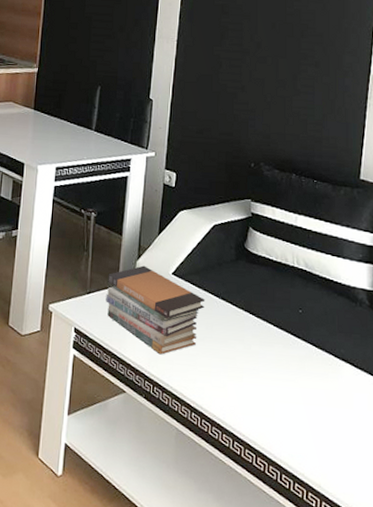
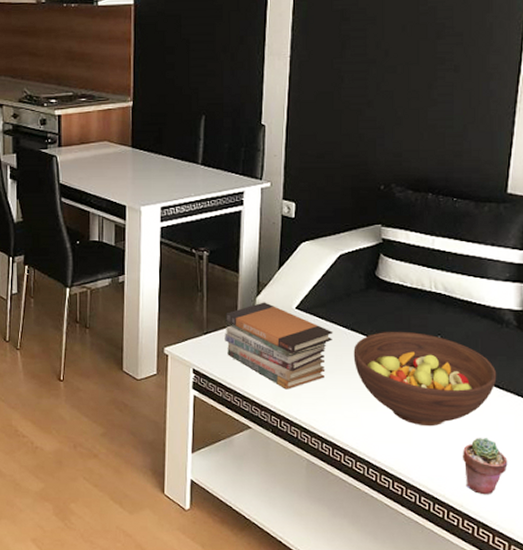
fruit bowl: none [223,303,352,401] -> present [353,332,497,427]
potted succulent: none [321,415,362,476] -> present [463,438,508,495]

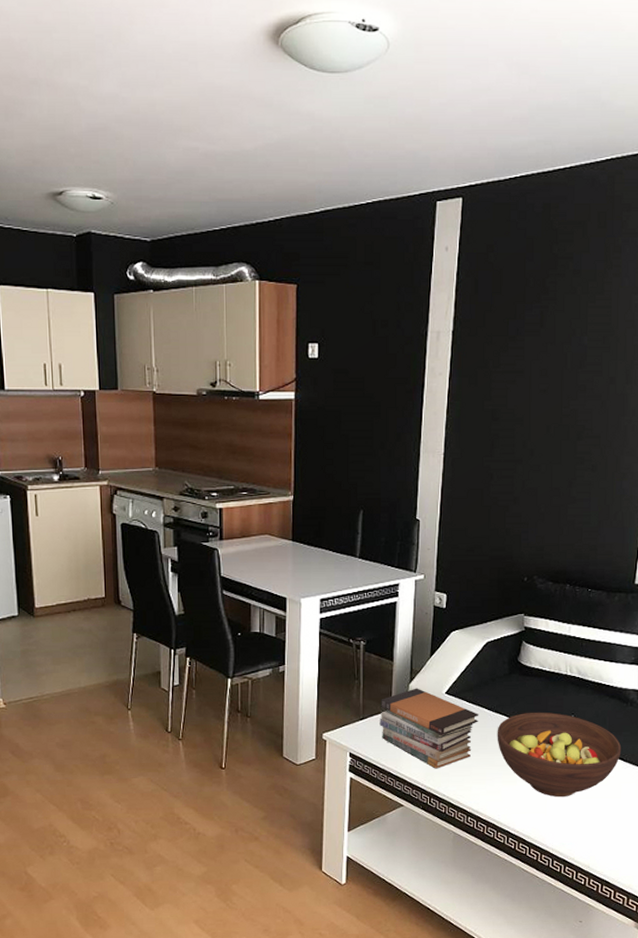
potted succulent: present [463,438,508,495] -> none [591,805,629,856]

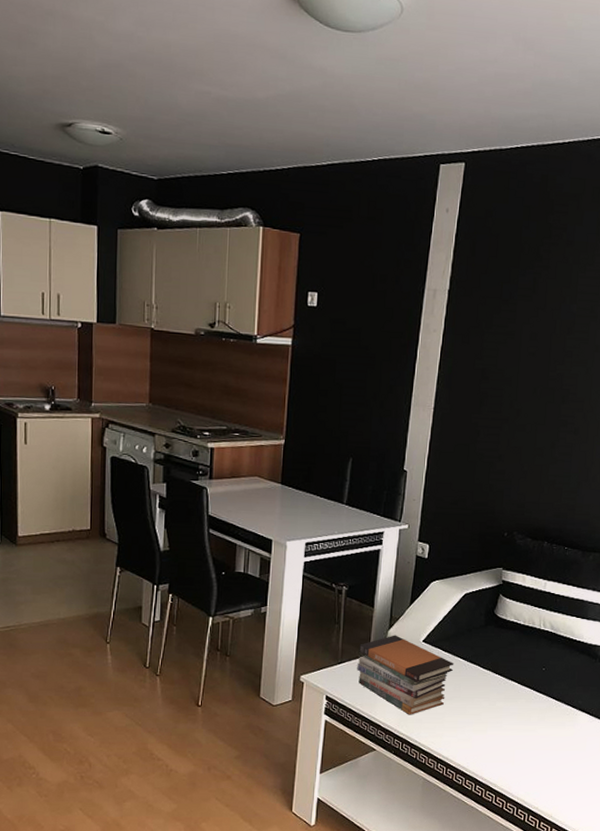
fruit bowl: present [497,712,622,798] -> none [470,664,589,748]

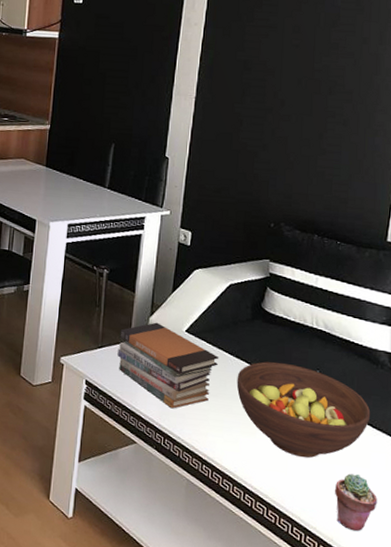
fruit bowl: none [470,664,589,748] -> present [236,362,371,458]
potted succulent: none [555,757,591,807] -> present [335,473,378,532]

